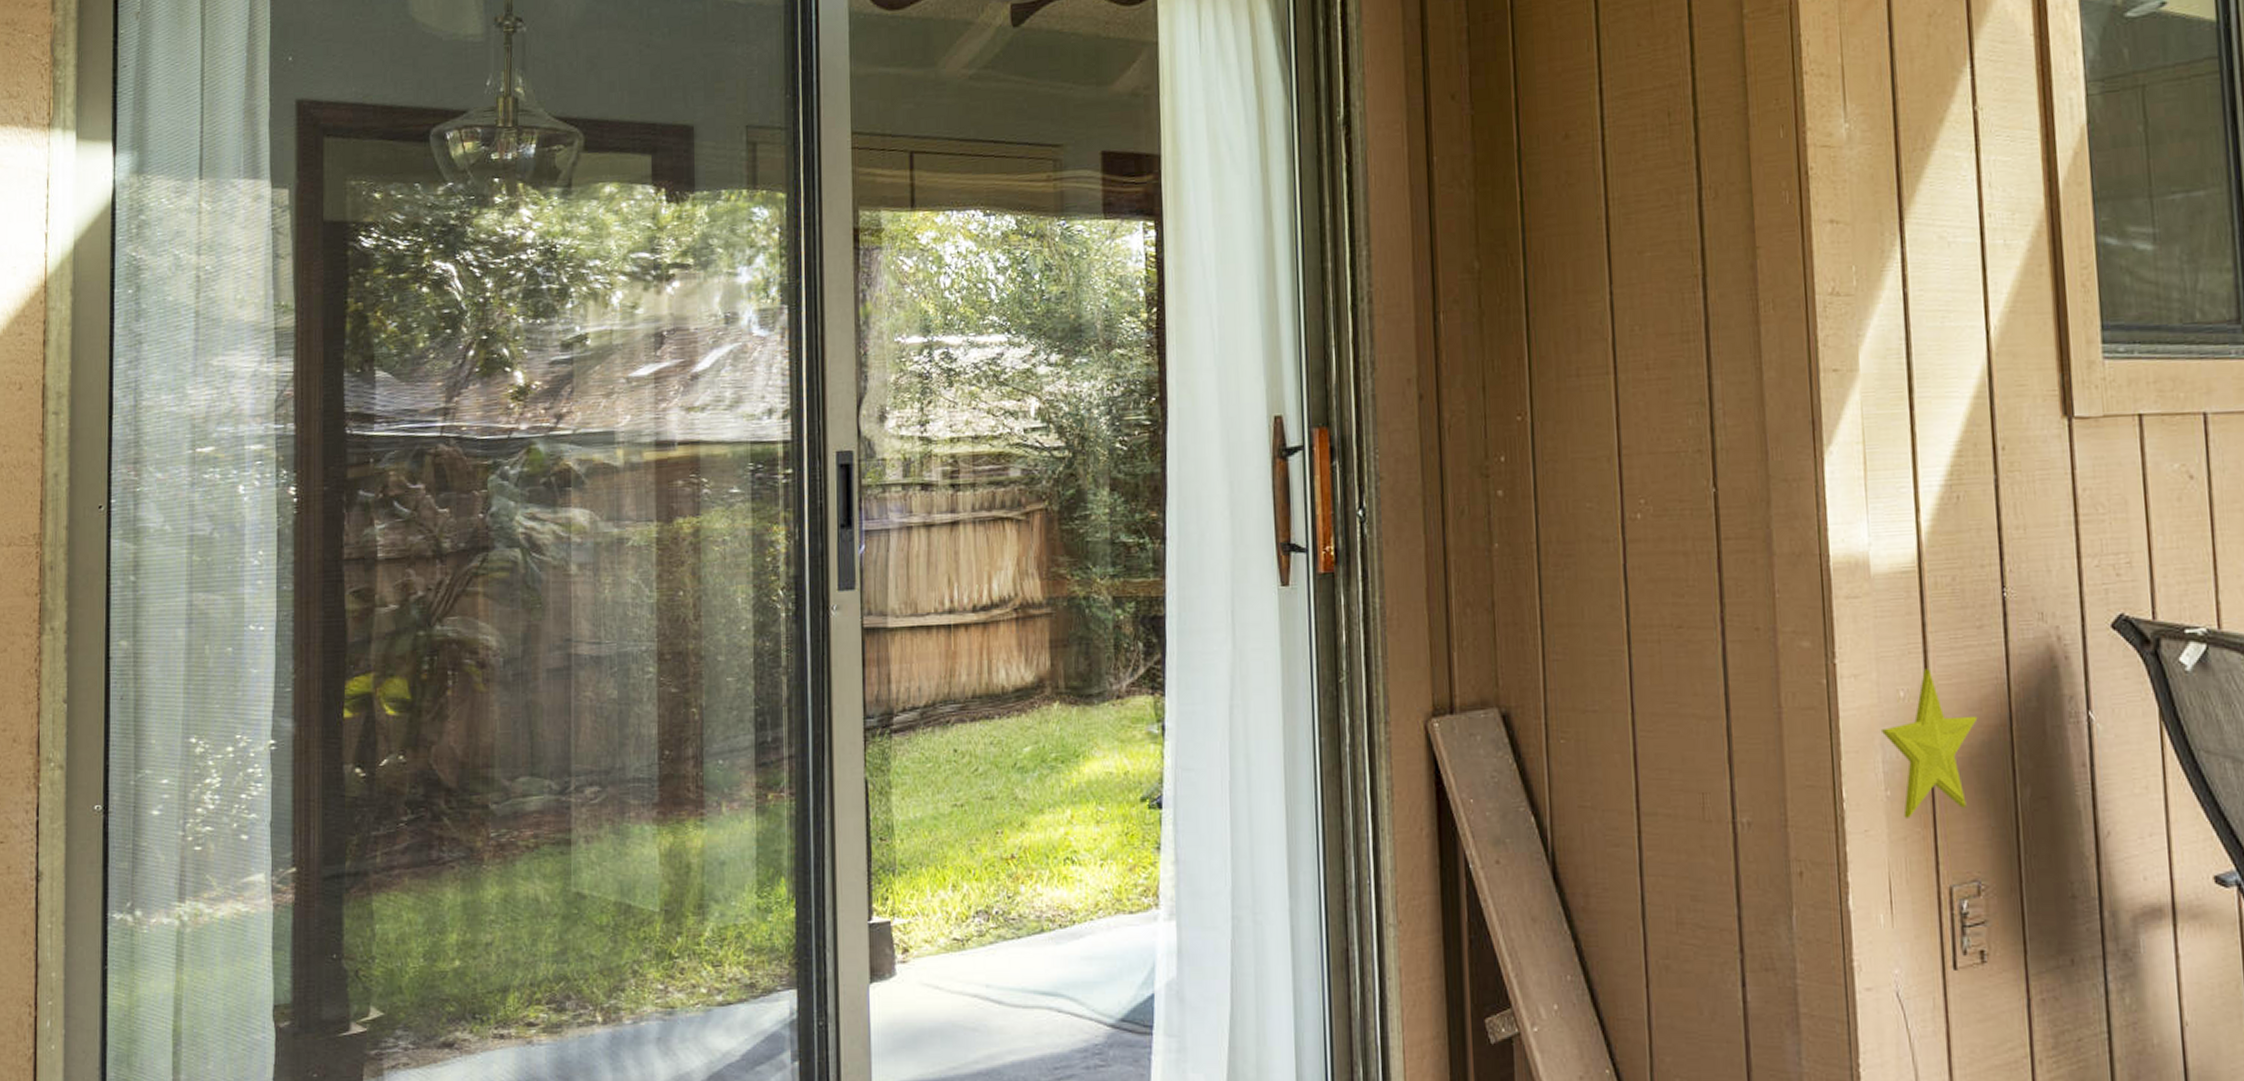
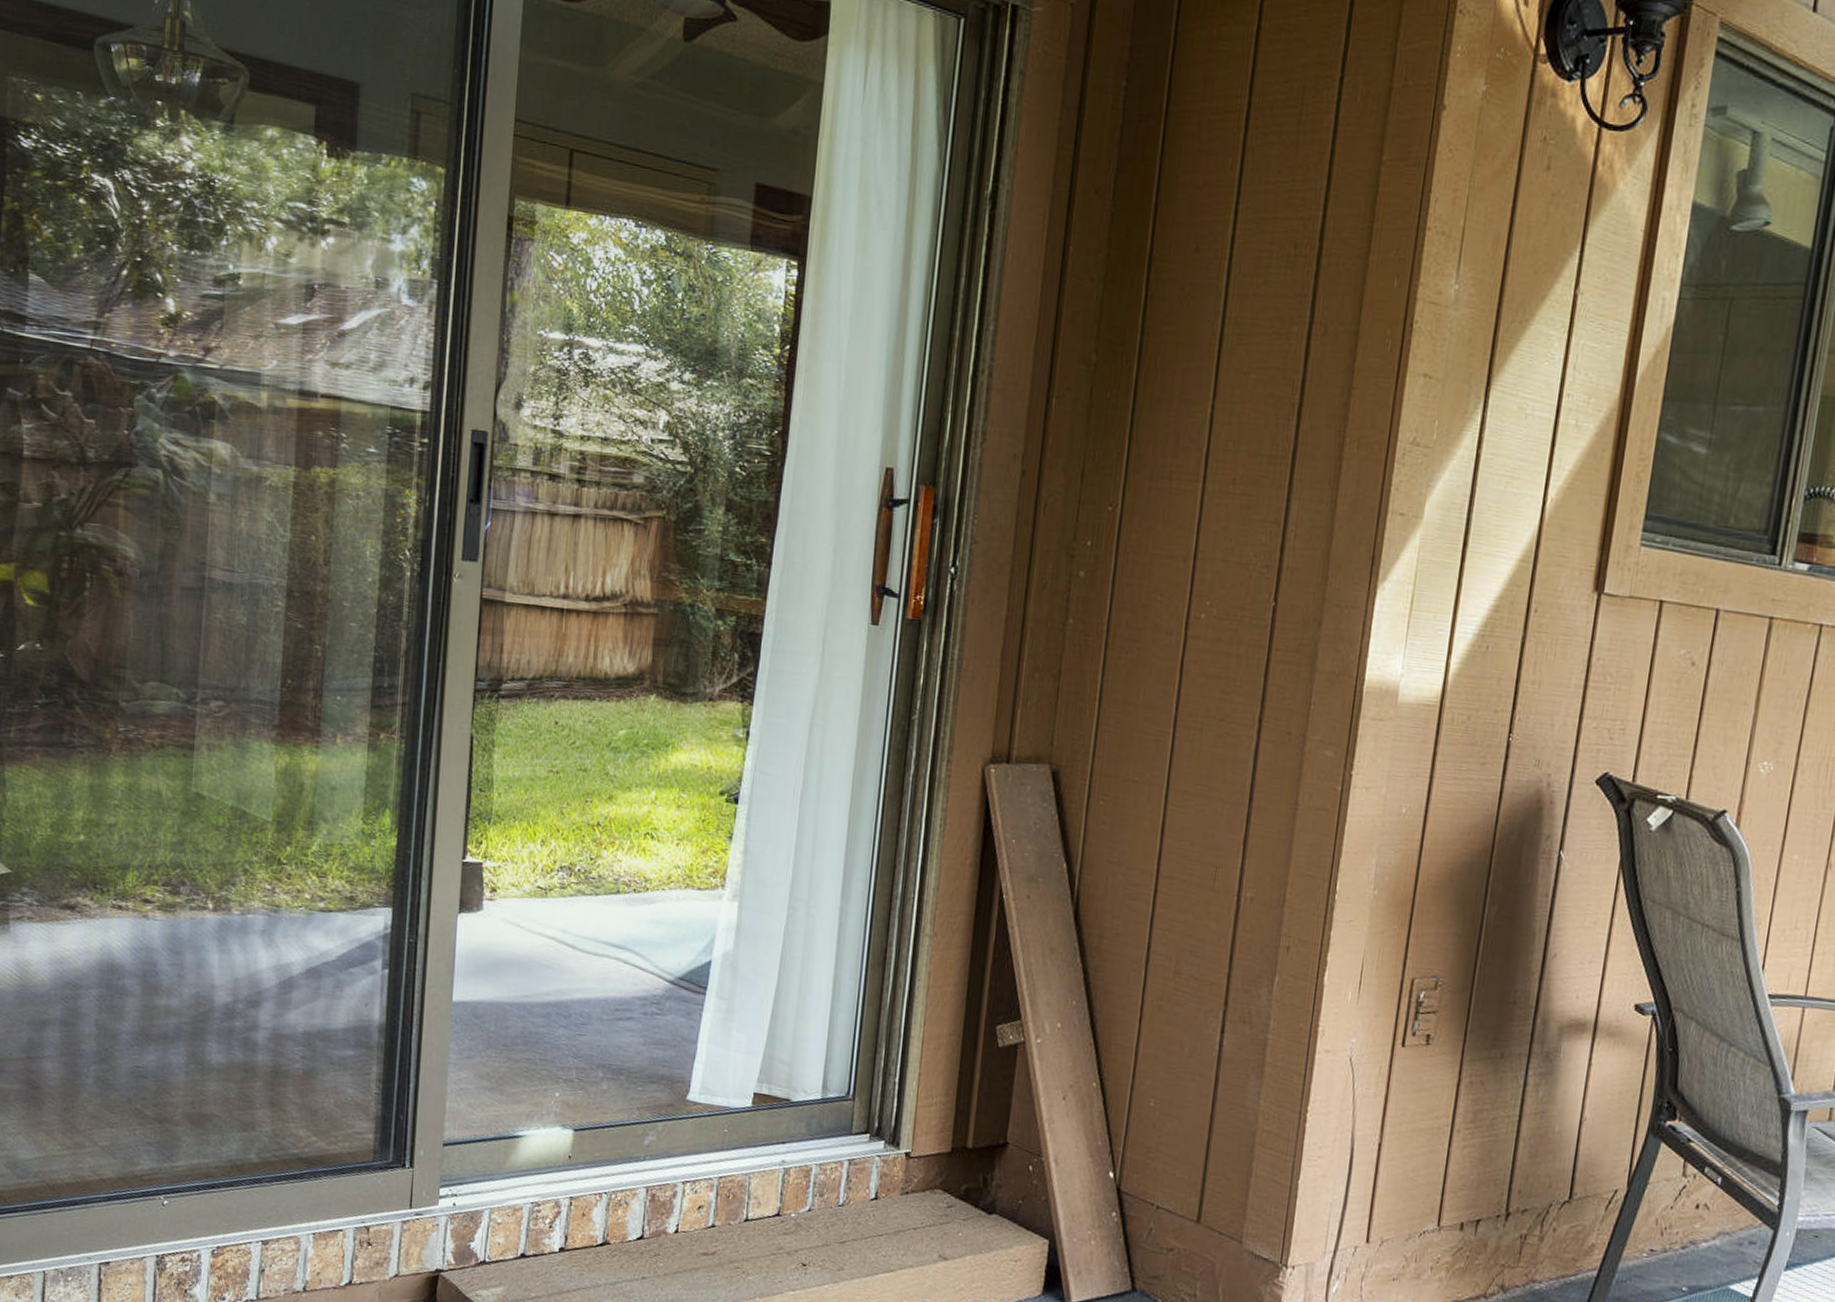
decorative star: present [1880,668,1978,818] -> none [1379,791,1465,916]

